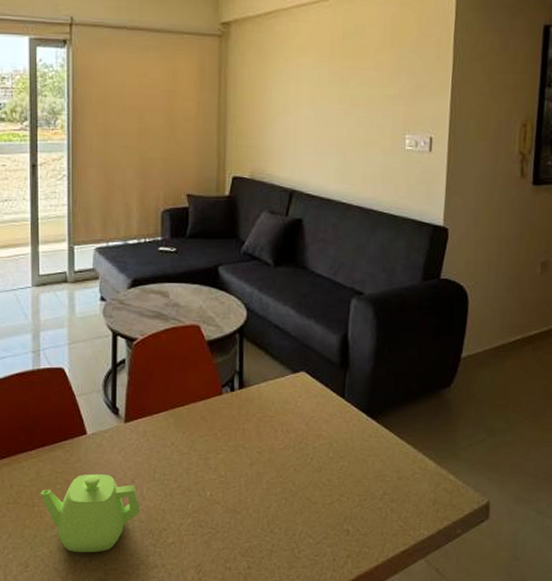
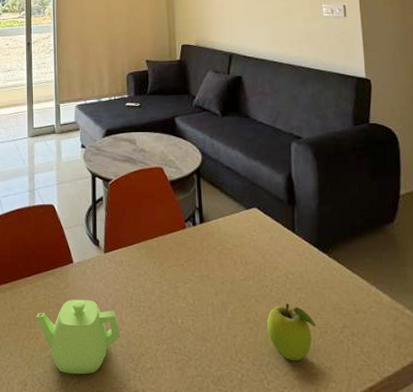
fruit: none [303,472,356,530] -> present [266,303,317,362]

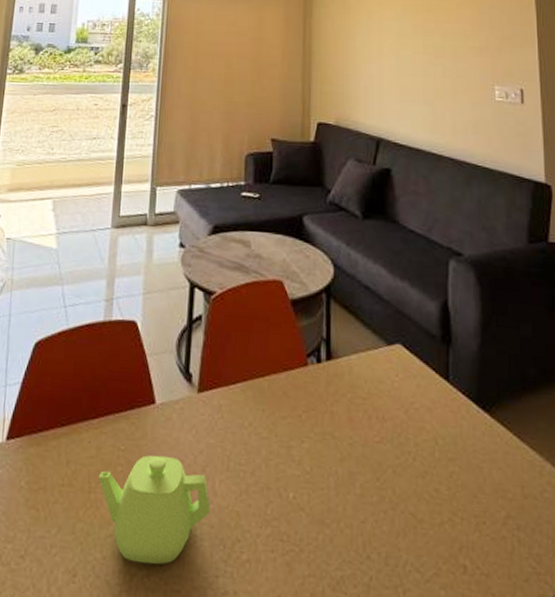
fruit: present [266,303,317,362] -> none [406,478,472,563]

